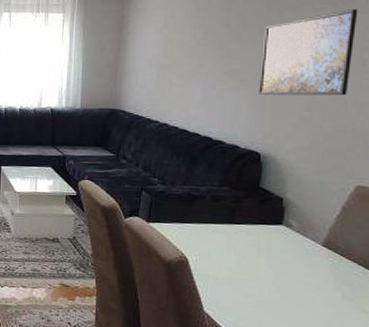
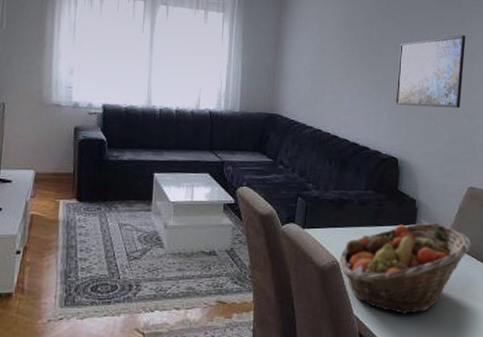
fruit basket: none [188,223,358,318] -> present [339,222,471,314]

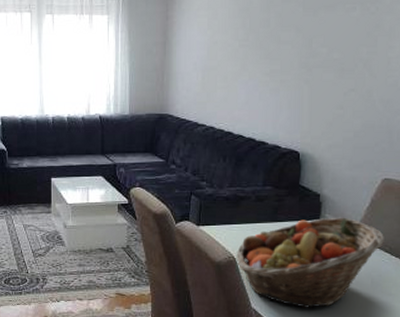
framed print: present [396,35,466,109] -> none [297,9,384,95]

